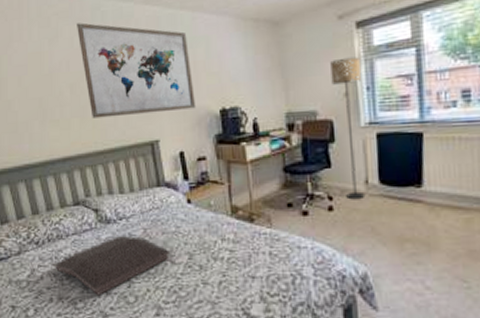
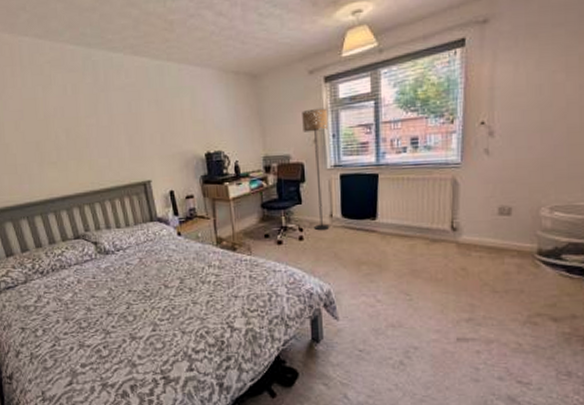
serving tray: present [52,236,171,296] -> none [57,265,164,316]
wall art: present [77,22,197,118] -> none [69,71,184,161]

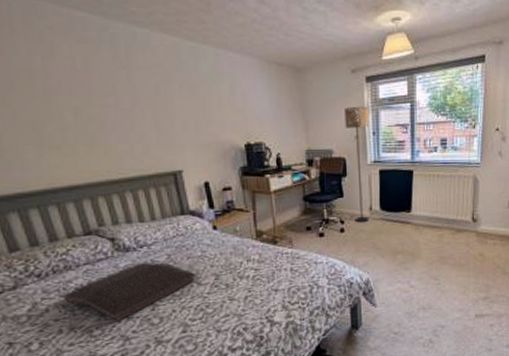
serving tray: none [57,265,164,316] -> present [60,262,197,321]

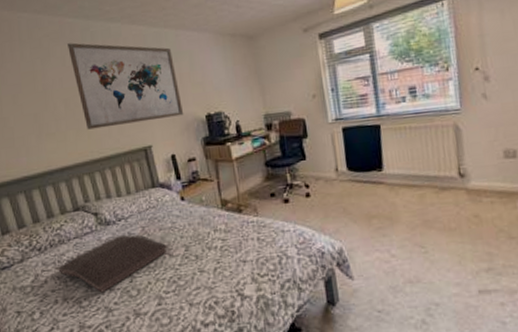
wall art: none [79,42,221,146] -> present [68,42,184,130]
floor lamp: present [345,106,370,223] -> none [299,63,337,186]

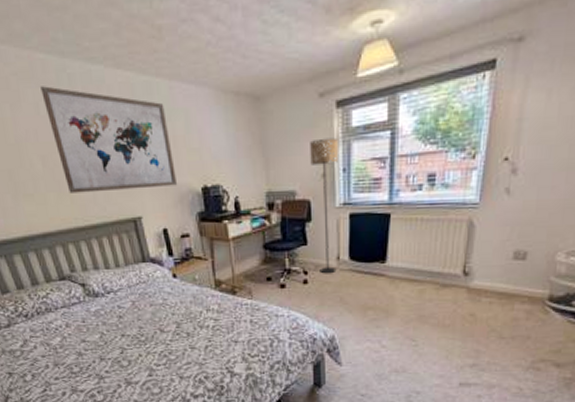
serving tray: present [55,235,169,293] -> none [44,308,160,361]
floor lamp: none [299,63,337,186] -> present [310,137,338,274]

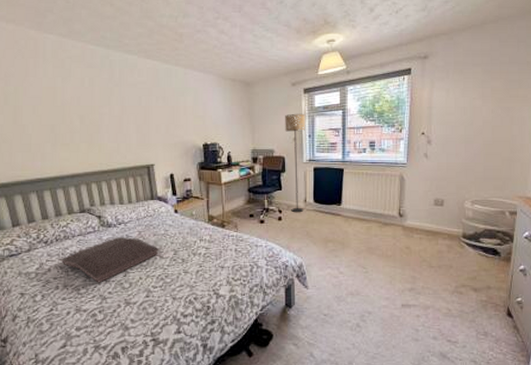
wall art: present [41,86,178,193] -> none [88,67,185,144]
serving tray: none [44,308,160,361] -> present [59,237,160,283]

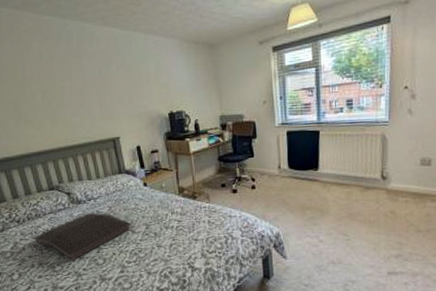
floor lamp: present [285,113,305,213] -> none [253,73,279,181]

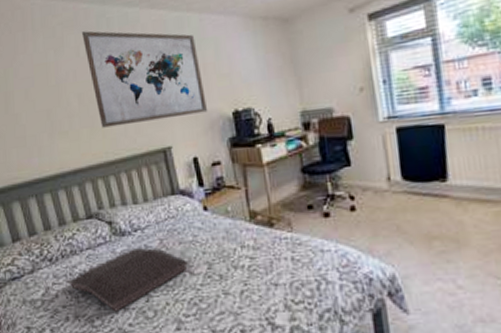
wall art: none [45,39,150,120] -> present [82,31,208,128]

